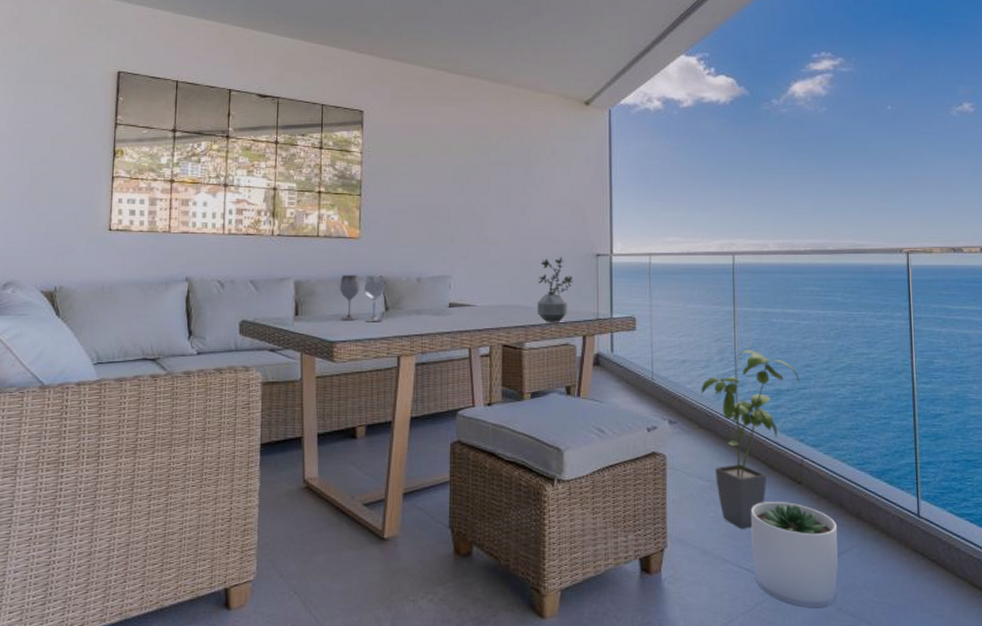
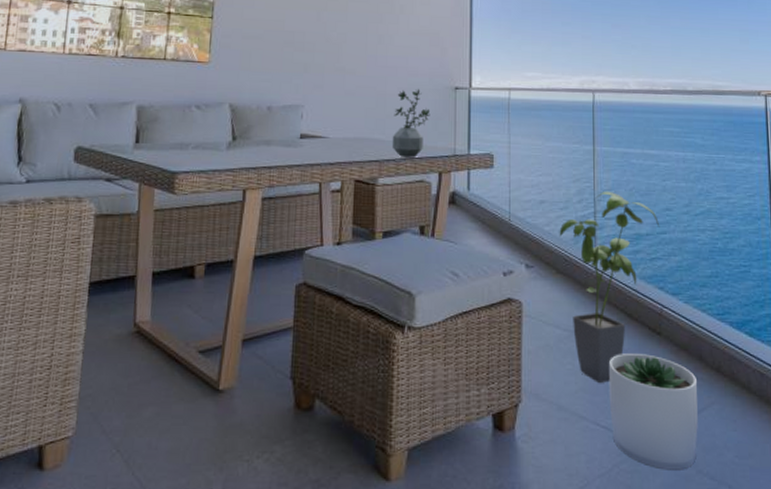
wineglass: present [340,275,385,323] -> none [184,101,233,153]

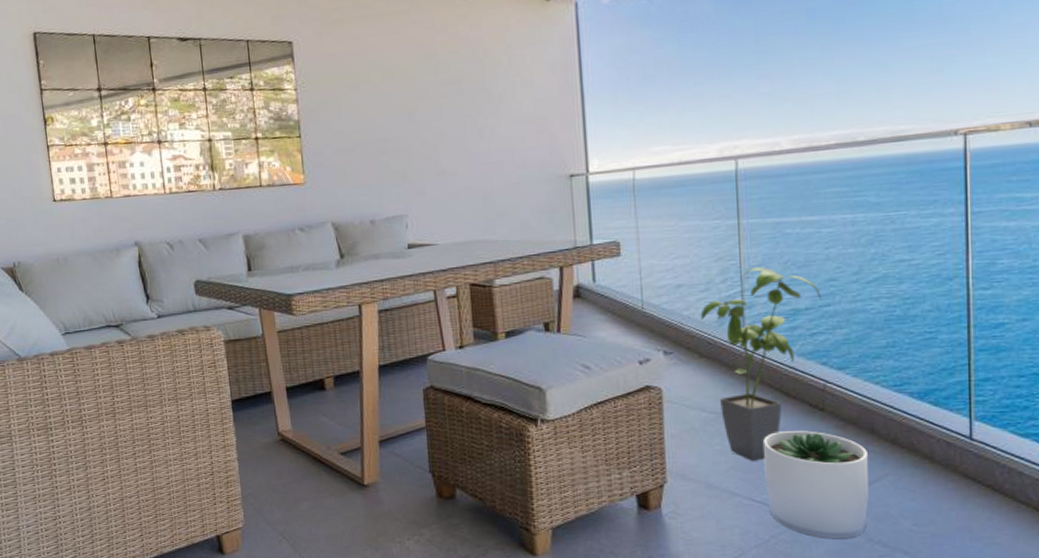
potted plant: present [391,88,430,159] -> none [504,181,545,257]

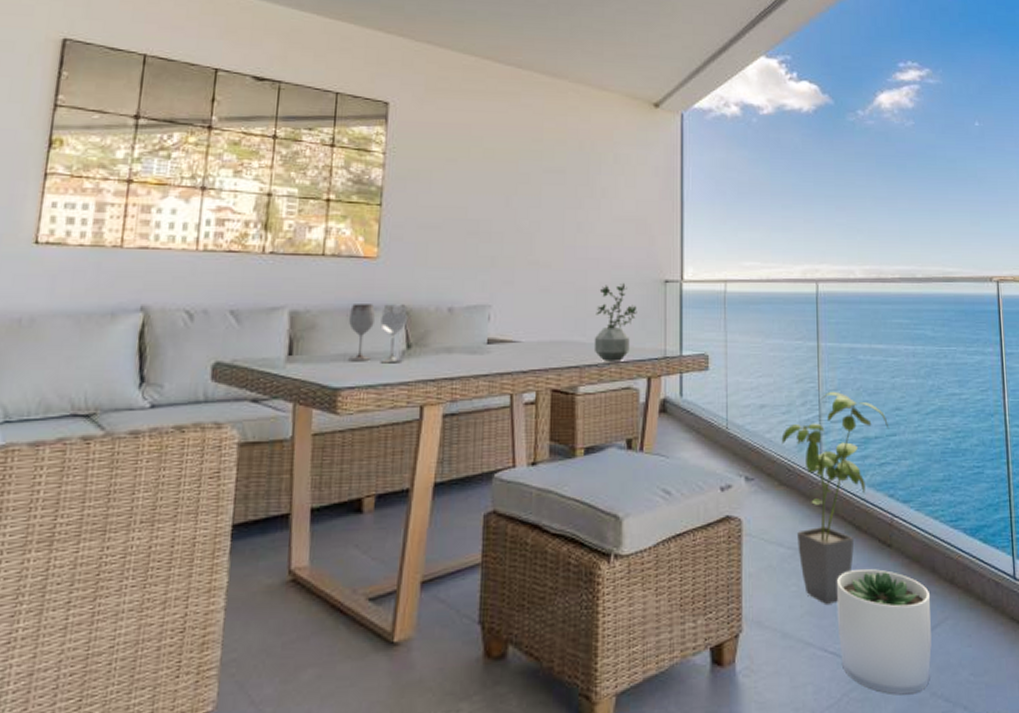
wineglass: none [290,221,339,272] -> present [348,304,407,364]
potted plant: none [504,181,545,257] -> present [593,282,637,363]

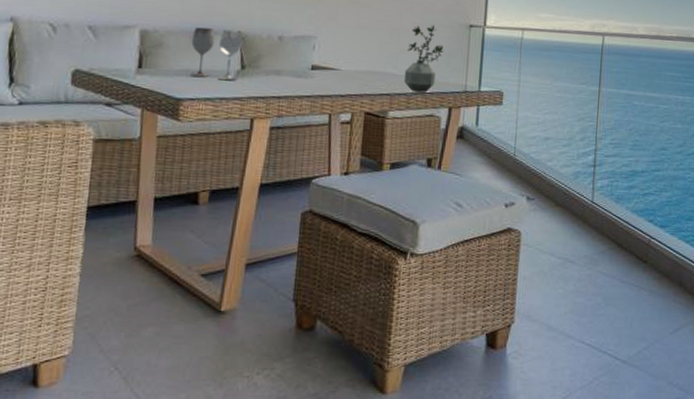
house plant: present [781,391,890,604] -> none [560,130,655,305]
planter: present [836,568,932,696] -> none [595,278,676,382]

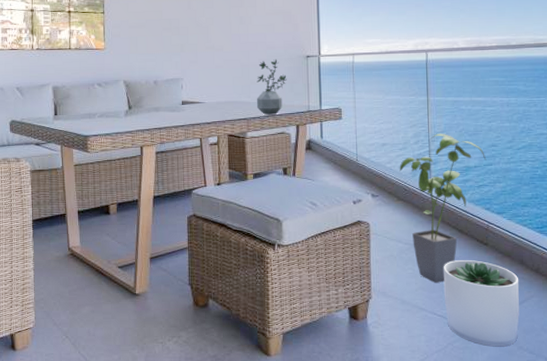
wineglass: present [190,27,243,81] -> none [90,80,127,119]
house plant: none [560,130,655,305] -> present [399,133,487,283]
planter: none [595,278,676,382] -> present [443,259,519,347]

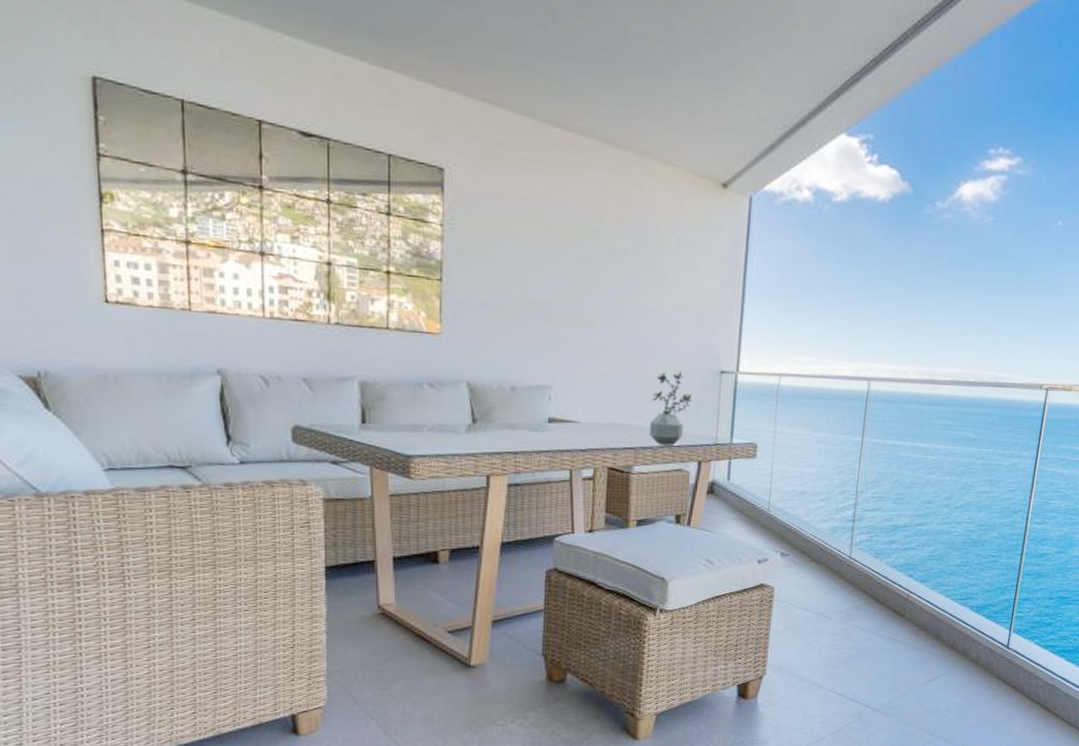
house plant: present [399,133,487,283] -> none [817,483,919,658]
planter: present [443,259,519,347] -> none [847,632,932,728]

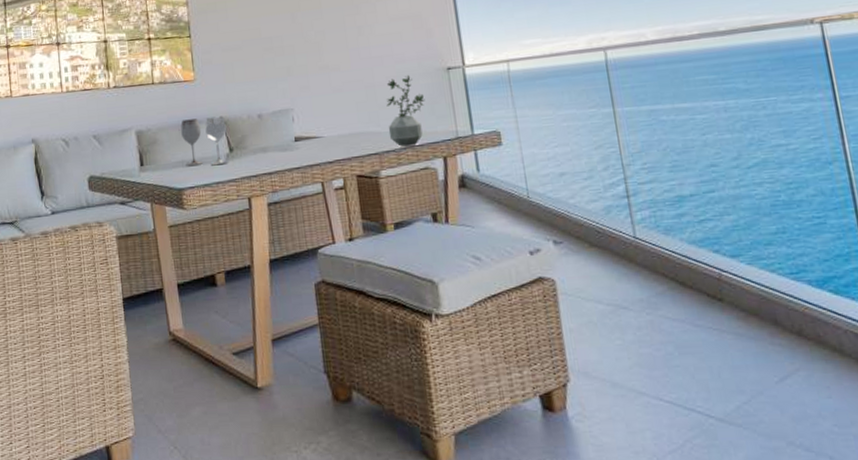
wineglass: none [417,378,472,436] -> present [180,116,228,166]

